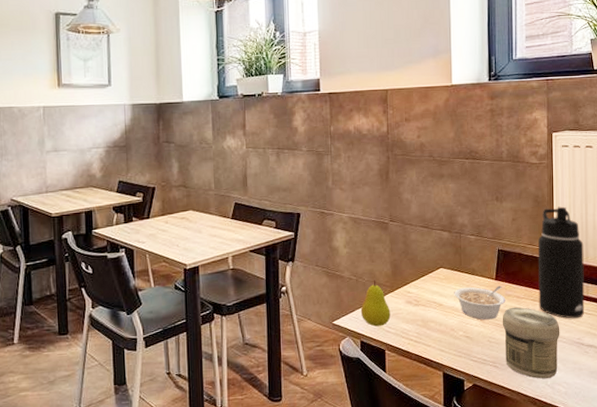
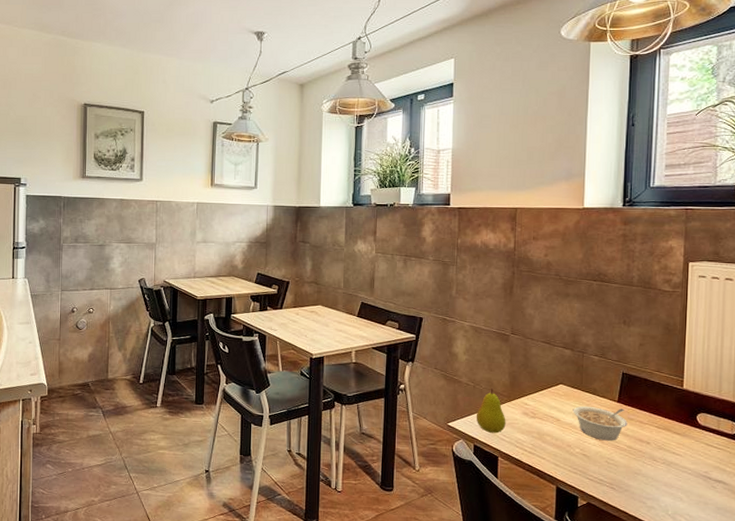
jar: present [502,307,560,379] -> none [622,431,686,508]
water bottle: present [538,206,585,319] -> none [663,336,717,451]

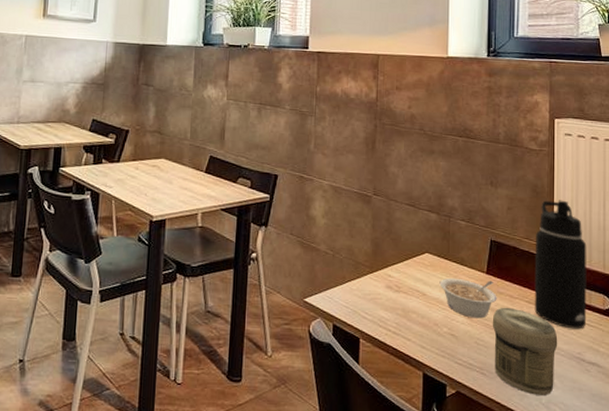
fruit: present [476,388,506,433] -> none [335,257,368,311]
jar: none [622,431,686,508] -> present [492,307,558,395]
water bottle: none [663,336,717,451] -> present [534,200,587,329]

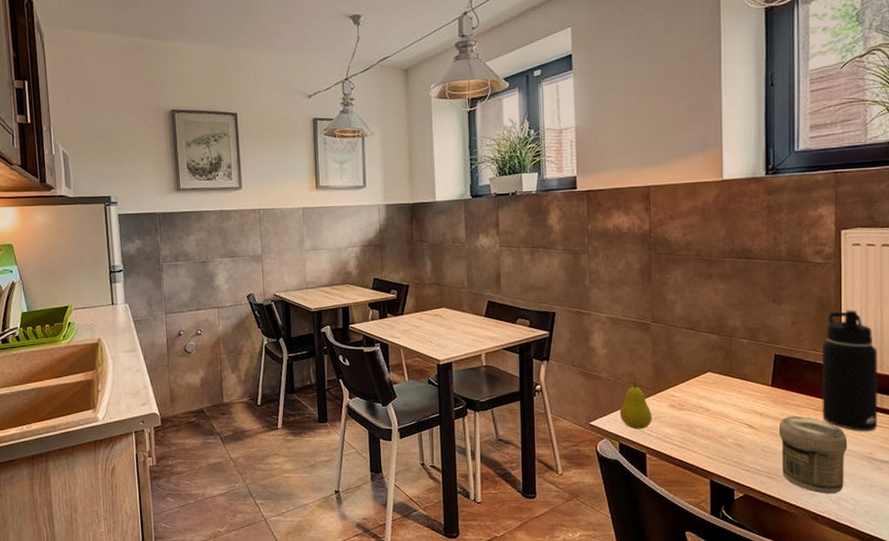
fruit: none [335,257,368,311] -> present [619,382,652,429]
legume: present [439,277,497,319] -> none [723,392,783,428]

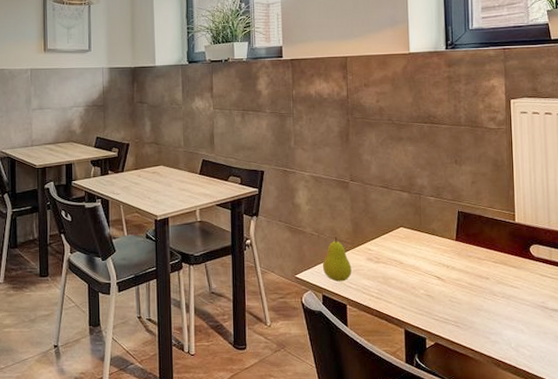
jar: present [778,416,848,493] -> none [463,268,523,341]
water bottle: present [822,310,878,431] -> none [498,171,548,282]

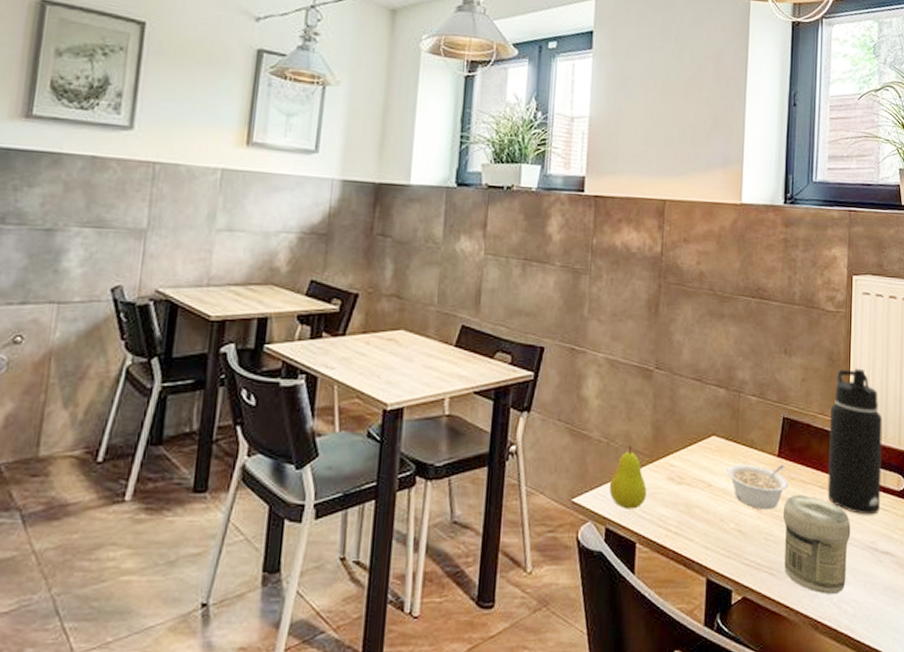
legume: none [414,246,467,280] -> present [727,463,789,510]
jar: none [463,268,523,341] -> present [782,494,851,594]
water bottle: none [498,171,548,282] -> present [827,368,883,515]

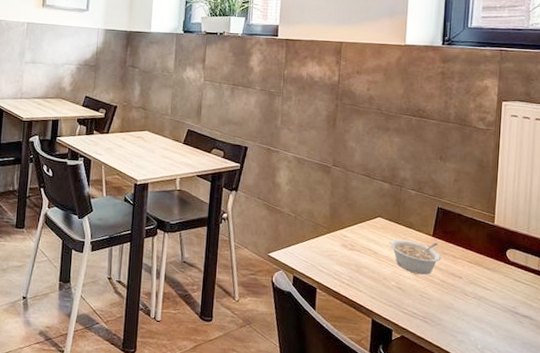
fruit: present [609,445,647,509] -> none [296,219,325,265]
jar: present [782,494,851,594] -> none [435,265,495,342]
water bottle: present [827,368,883,515] -> none [475,174,526,287]

